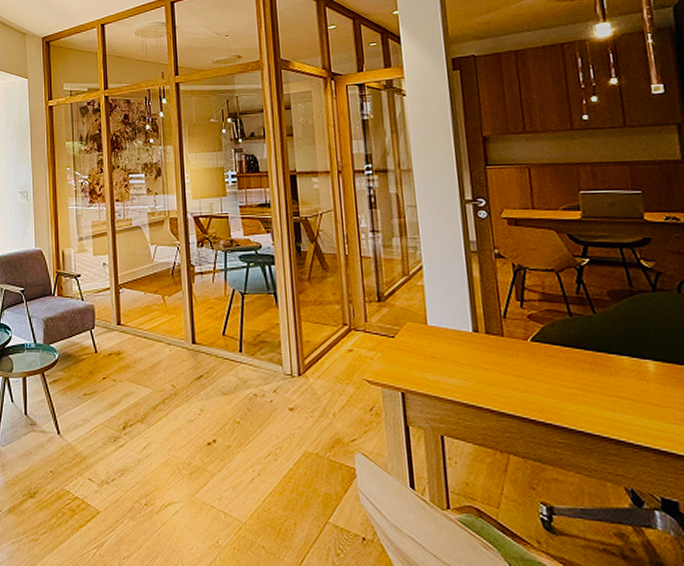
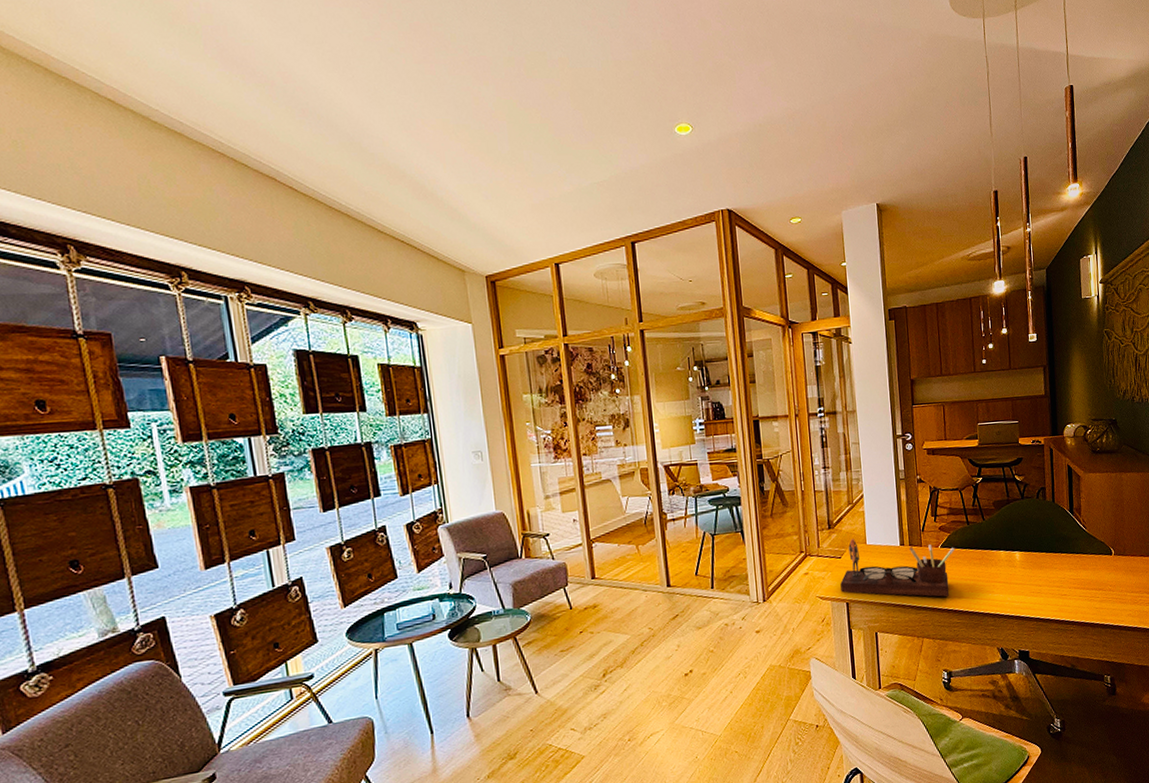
desk organizer: none [393,317,553,405] -> present [840,539,955,597]

